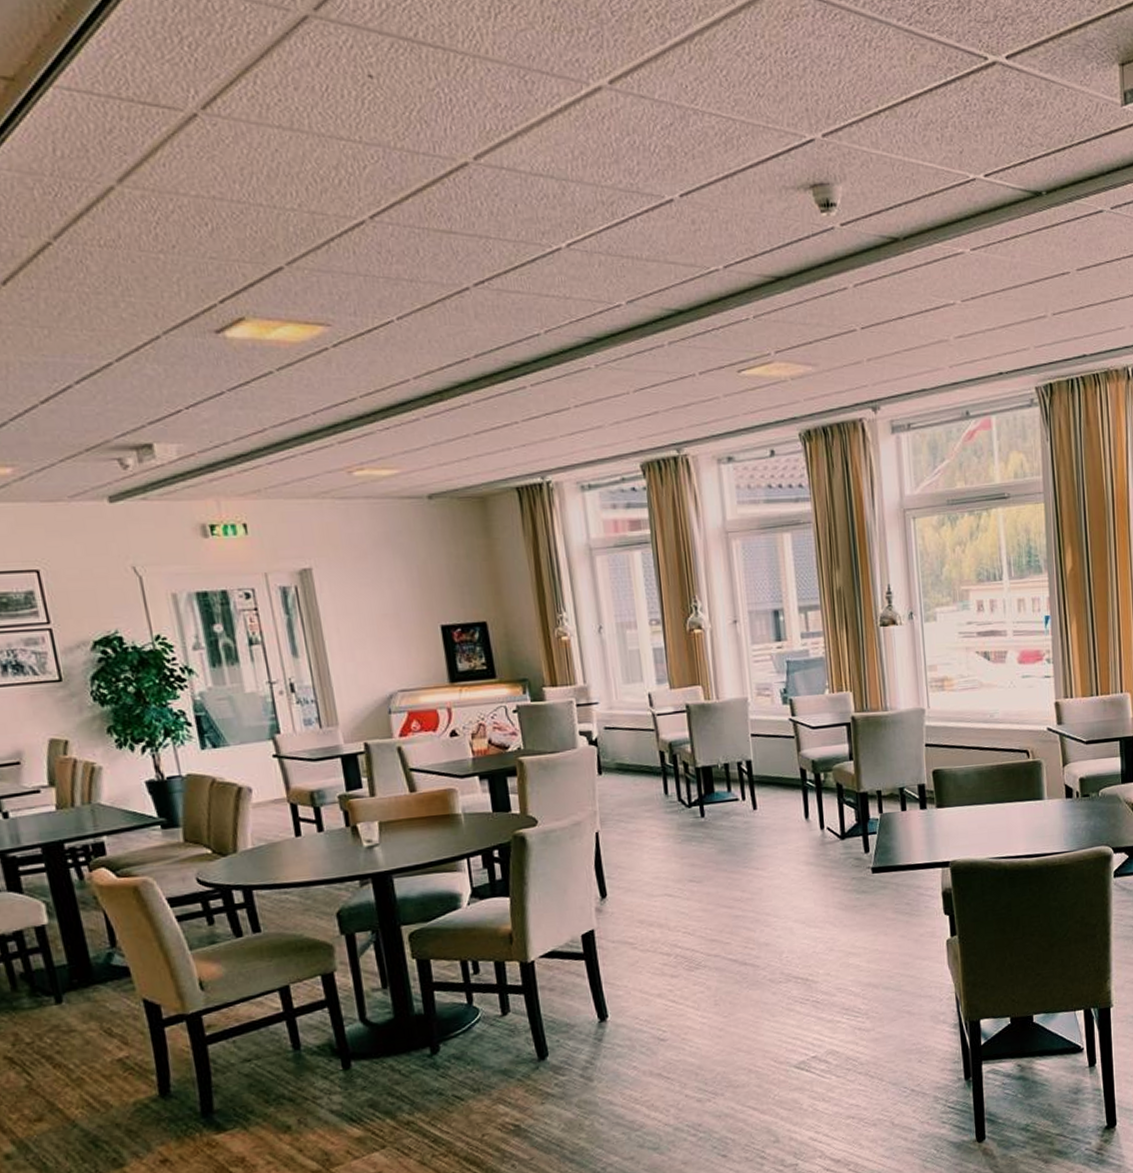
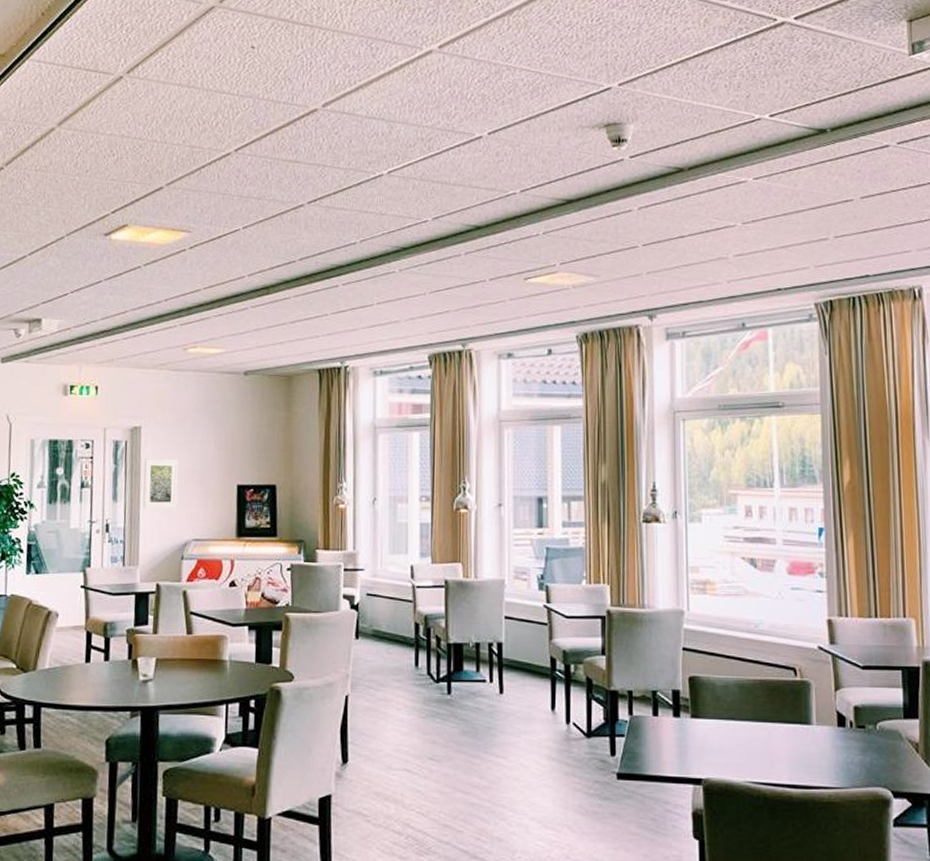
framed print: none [324,603,373,662] -> present [143,459,179,509]

